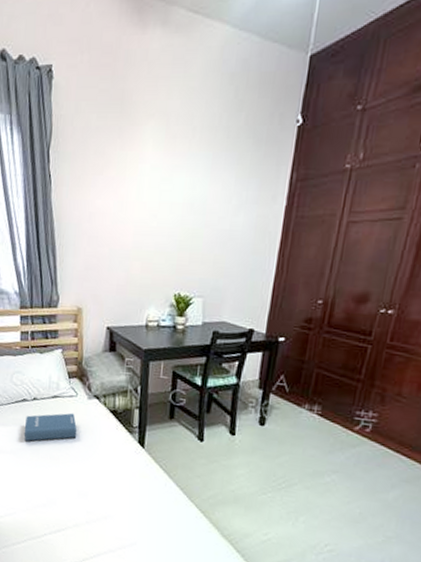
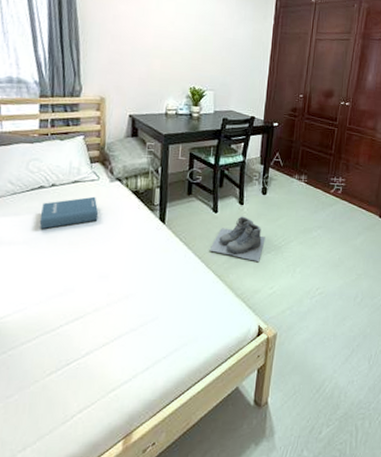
boots: none [192,448,261,502] -> present [209,216,265,261]

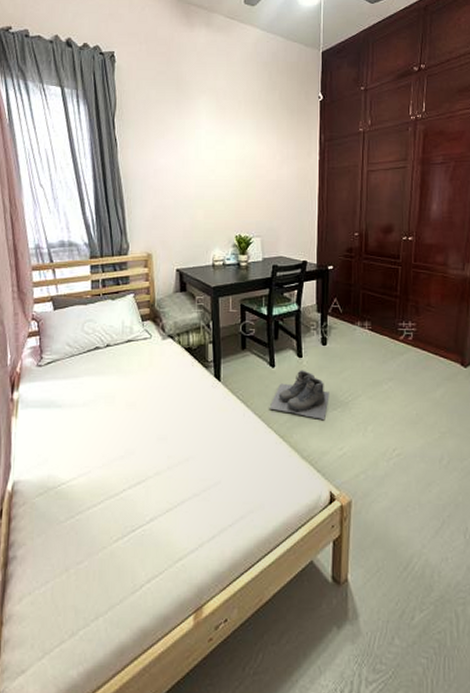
hardback book: present [39,196,99,229] -> none [97,355,153,390]

